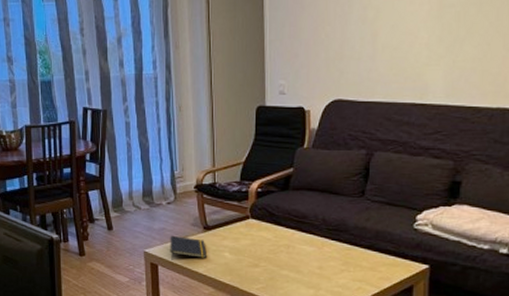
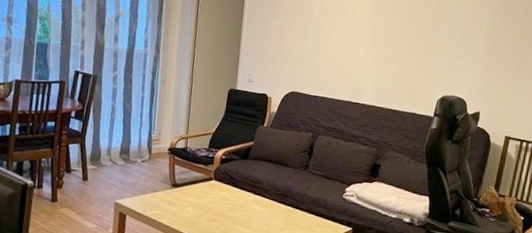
notepad: present [170,235,206,260] -> none [139,189,172,211]

